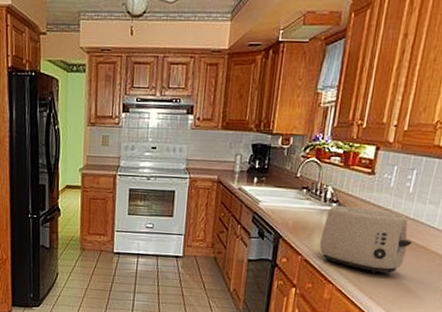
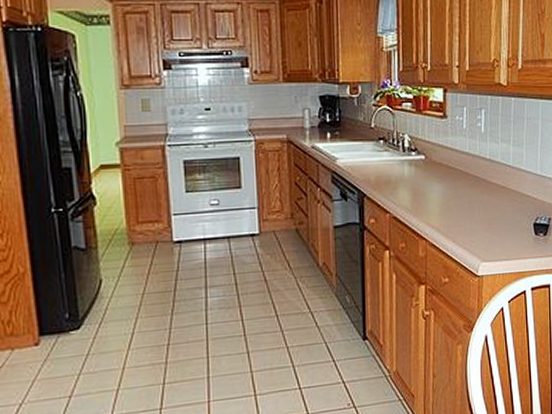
toaster: present [319,205,412,274] -> none [405,153,493,222]

